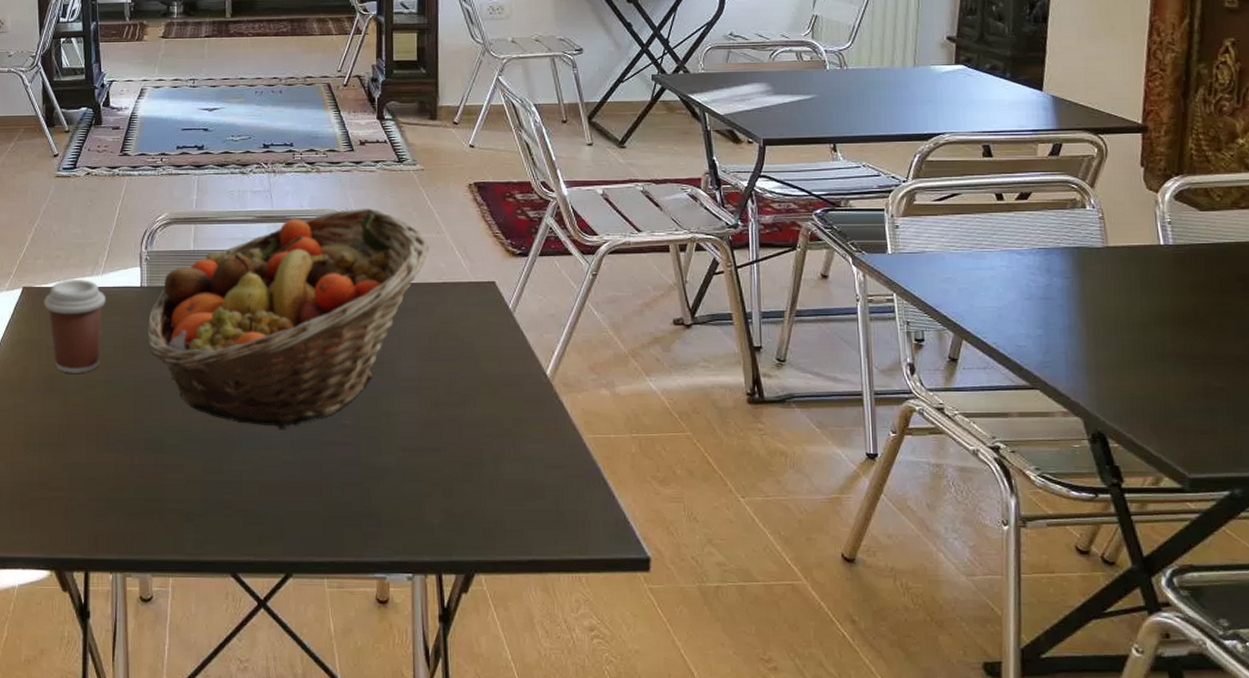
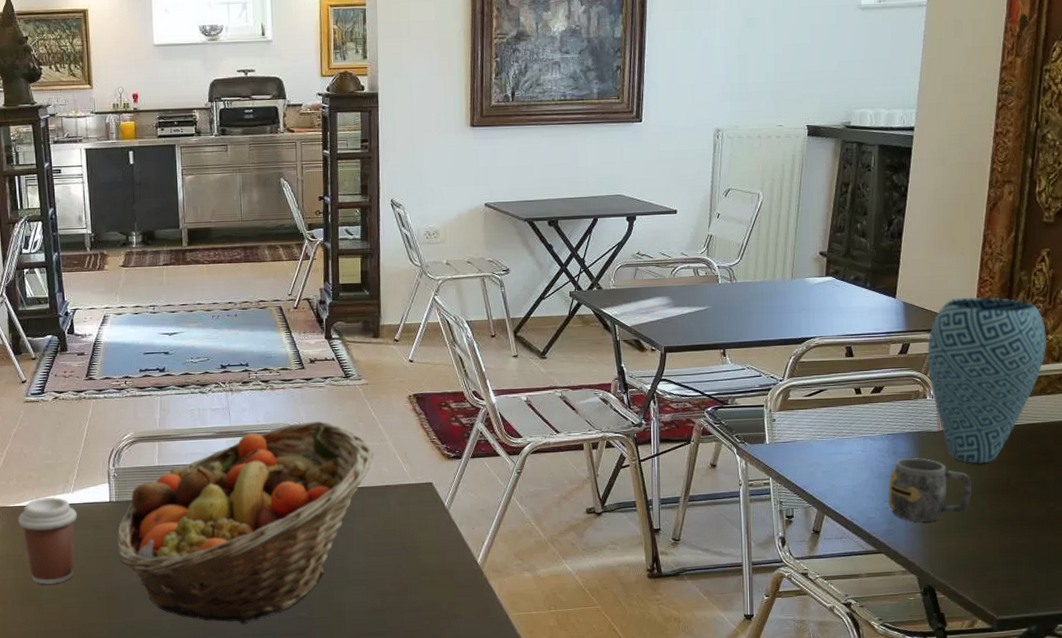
mug: none [1041,276,1149,354] -> present [888,457,972,522]
vase: none [1084,92,1237,288] -> present [927,296,1047,464]

